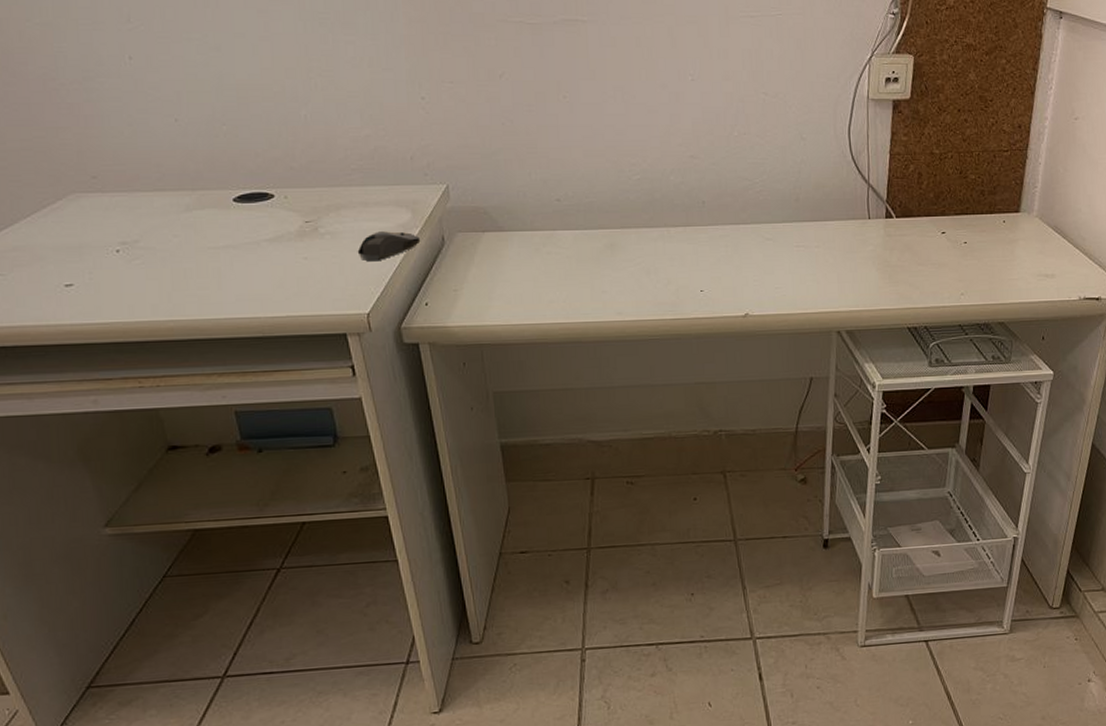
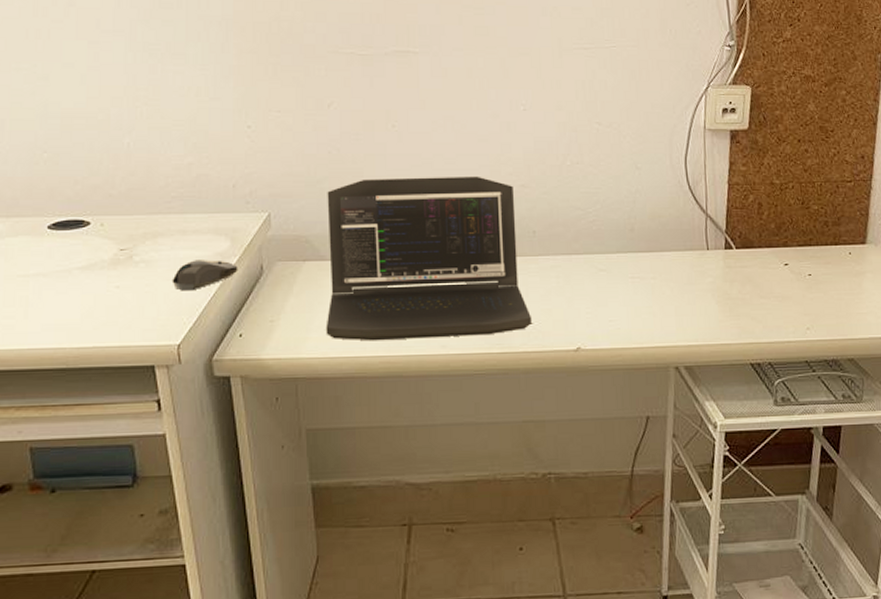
laptop: none [502,147,702,309] -> present [325,176,531,341]

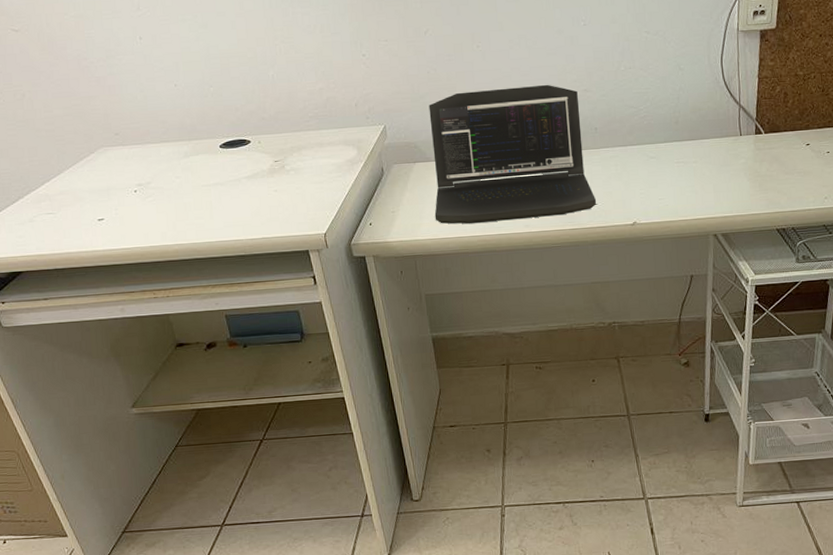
computer mouse: present [172,260,238,291] -> none [315,166,365,192]

